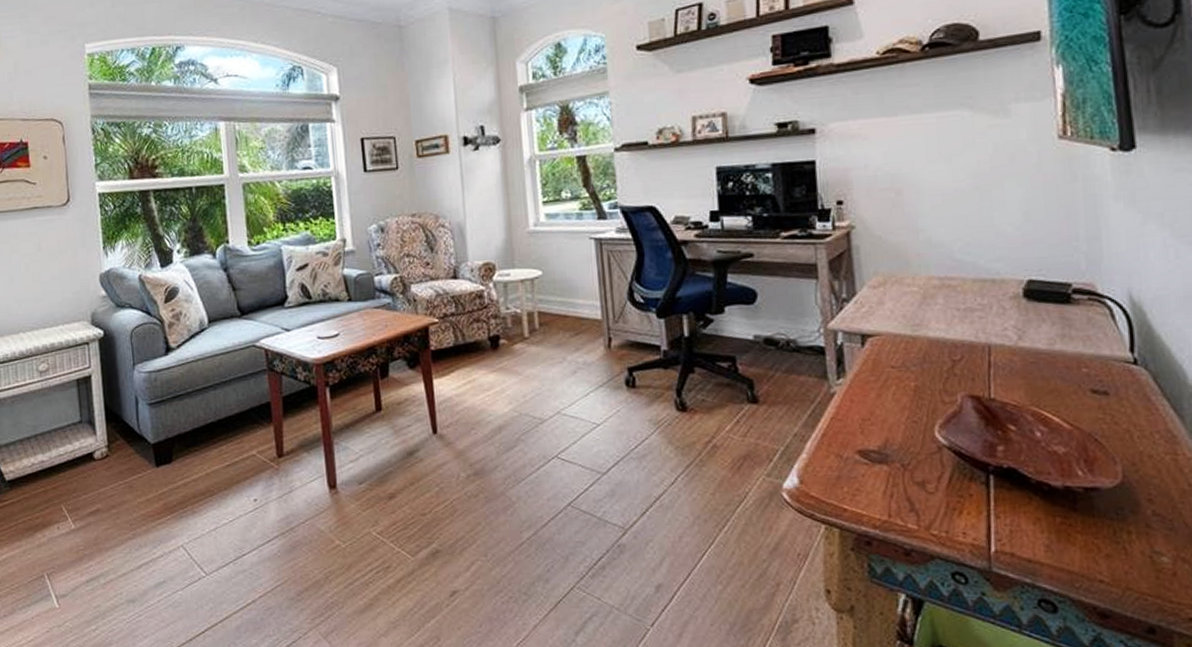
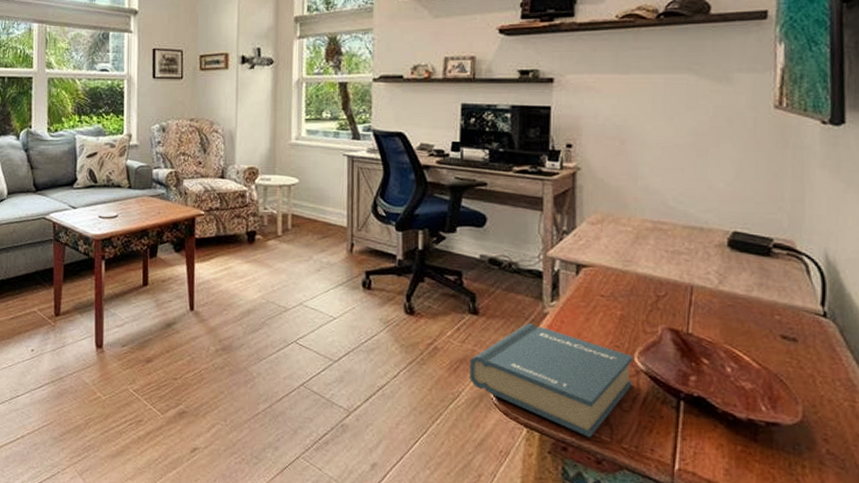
book: none [754,407,936,528] -> present [469,323,633,438]

